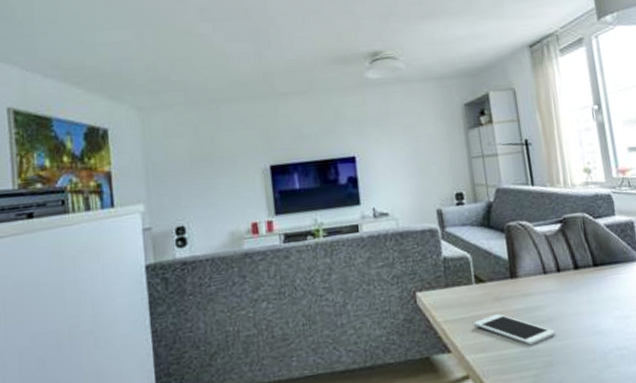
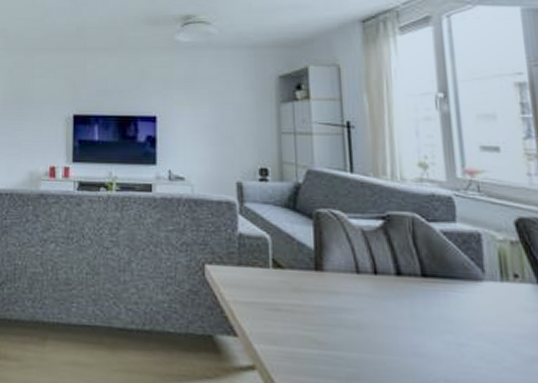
cell phone: present [474,313,556,345] -> none [267,305,366,350]

